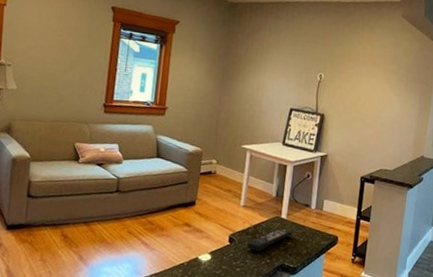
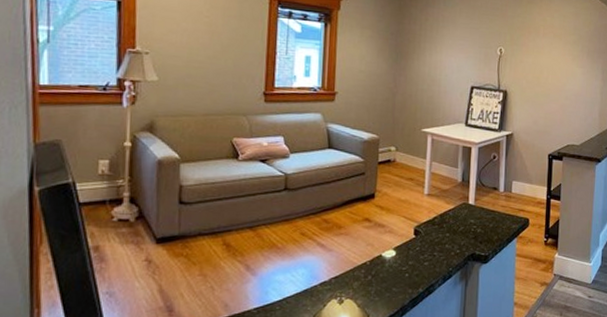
remote control: present [246,228,293,253] -> none [433,215,482,243]

